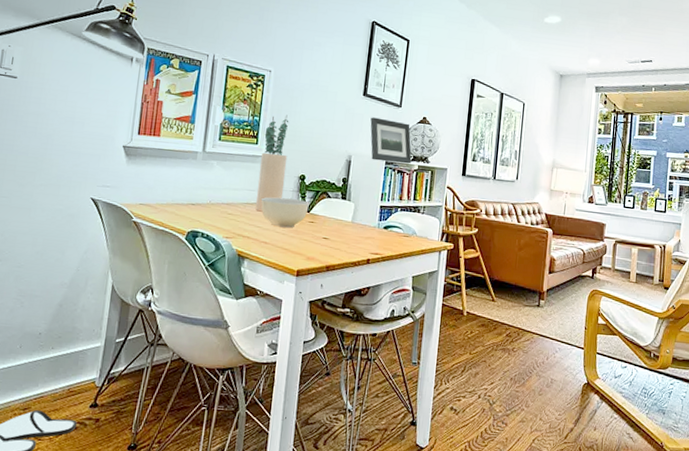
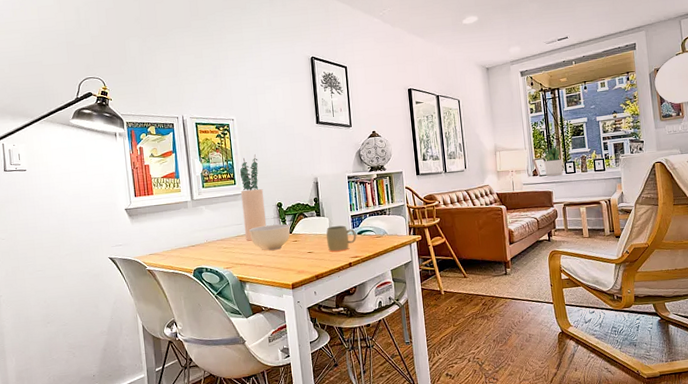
mug: none [346,213,382,244] -> present [326,225,357,252]
picture frame: present [370,117,412,164] -> none [327,139,370,178]
planter: none [601,173,623,209] -> present [544,145,563,177]

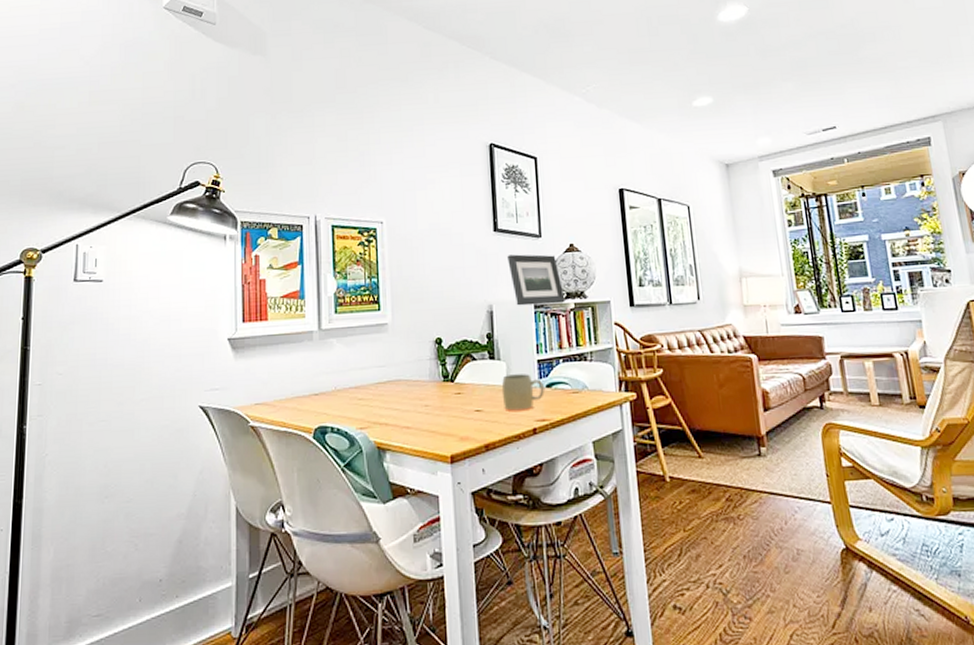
vase: present [239,154,267,241] -> none [386,270,420,391]
bowl: present [249,224,291,251] -> none [395,368,452,406]
picture frame: none [327,139,370,178] -> present [507,254,565,306]
planter: present [544,145,563,177] -> none [809,271,838,316]

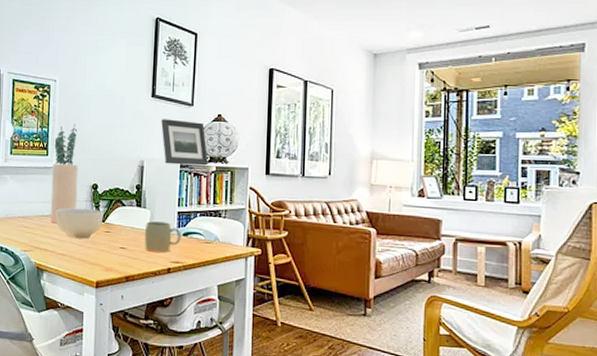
vase: none [386,270,420,391] -> present [50,123,79,224]
bowl: none [395,368,452,406] -> present [56,208,104,239]

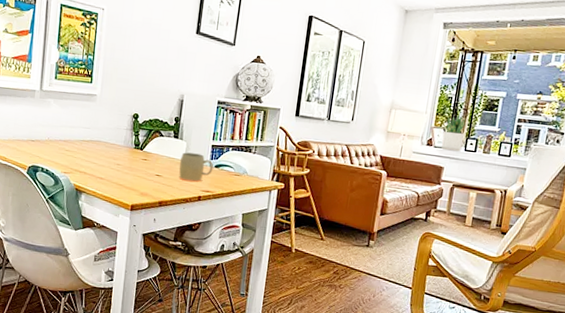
vase: present [50,123,79,224] -> none [91,54,123,149]
bowl: present [56,208,104,239] -> none [96,134,143,165]
picture frame: present [161,119,208,166] -> none [203,56,245,104]
planter: none [435,161,461,202] -> present [441,115,466,152]

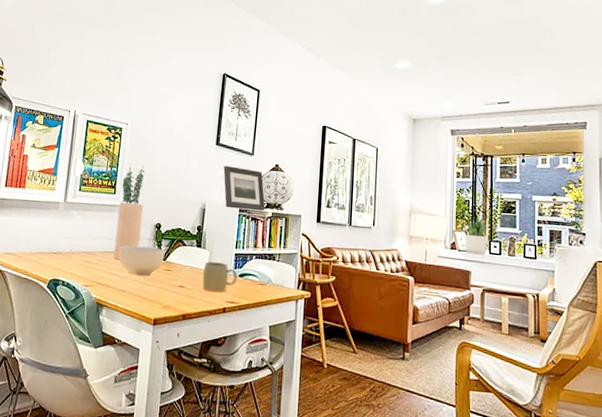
vase: none [91,54,123,149] -> present [113,165,145,260]
bowl: none [96,134,143,165] -> present [118,245,165,276]
picture frame: none [203,56,245,104] -> present [223,165,265,211]

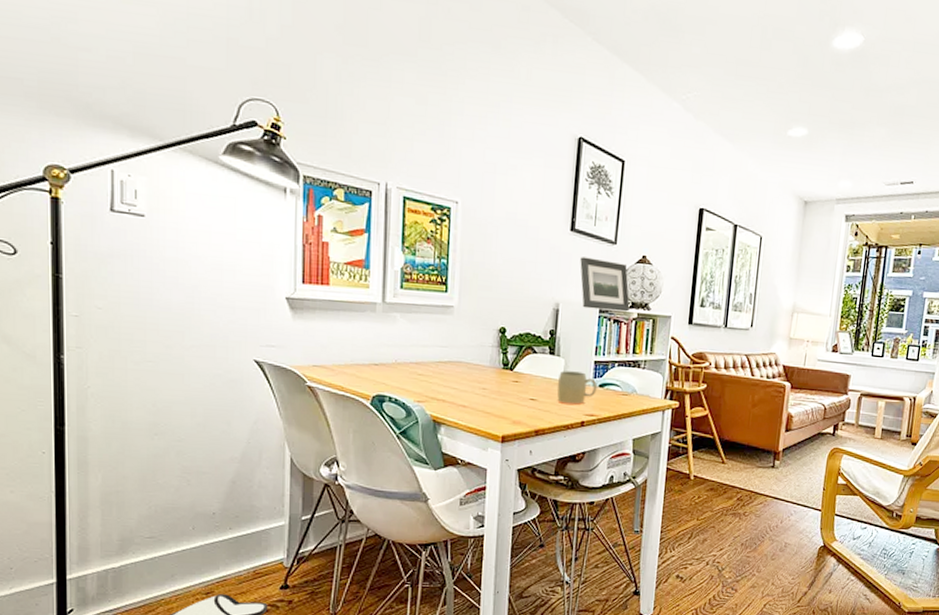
vase: present [113,165,145,260] -> none [449,256,484,371]
bowl: present [118,245,165,276] -> none [456,354,512,389]
planter: present [465,218,487,255] -> none [847,317,872,358]

